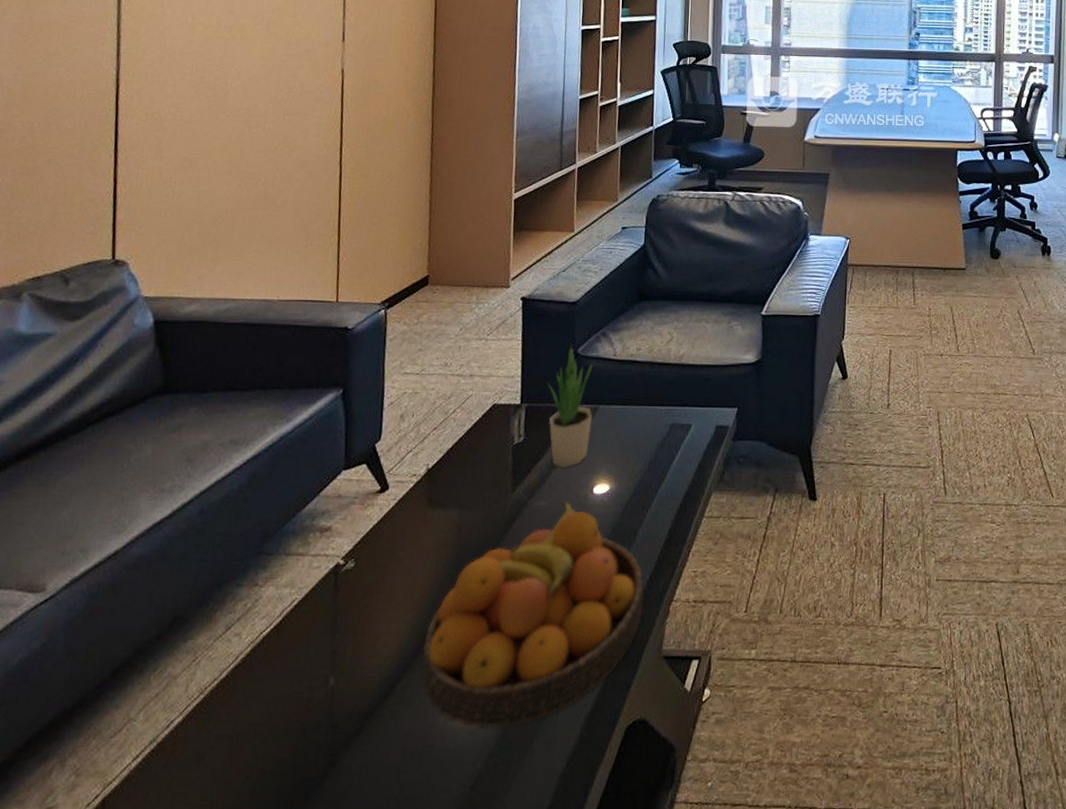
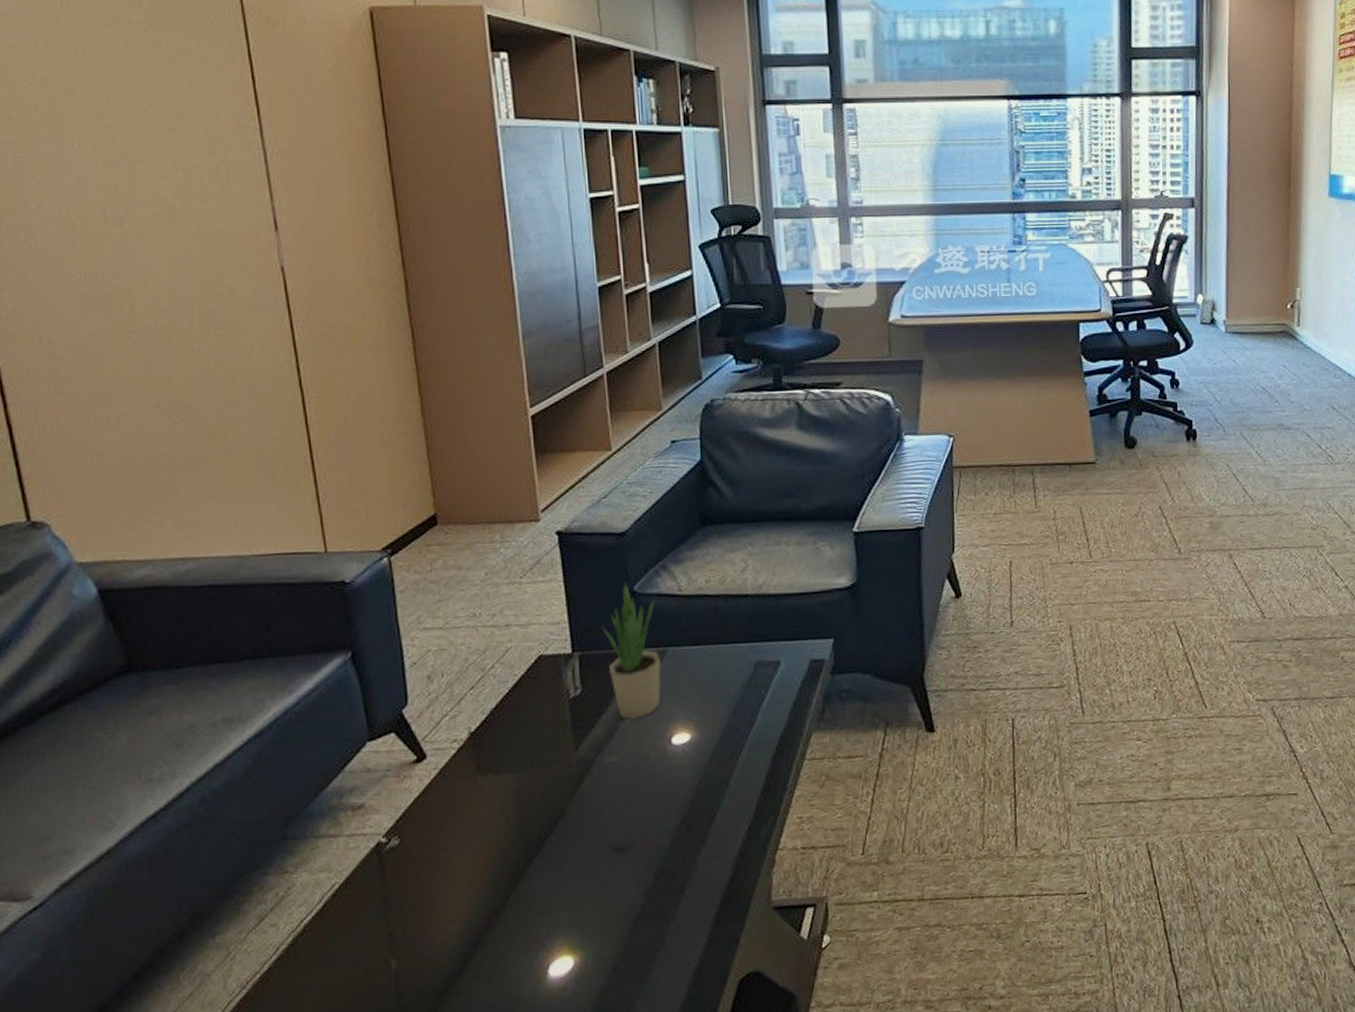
fruit bowl: present [421,501,645,728] -> none [494,755,745,996]

